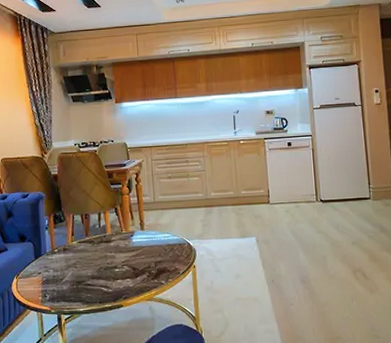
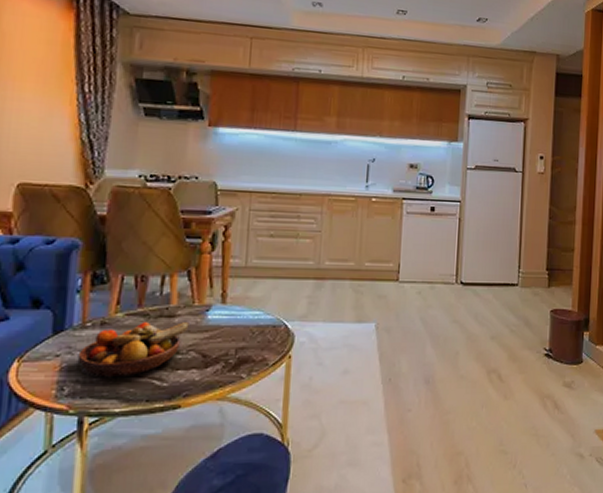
fruit bowl: none [52,245,122,288] -> present [77,322,191,378]

